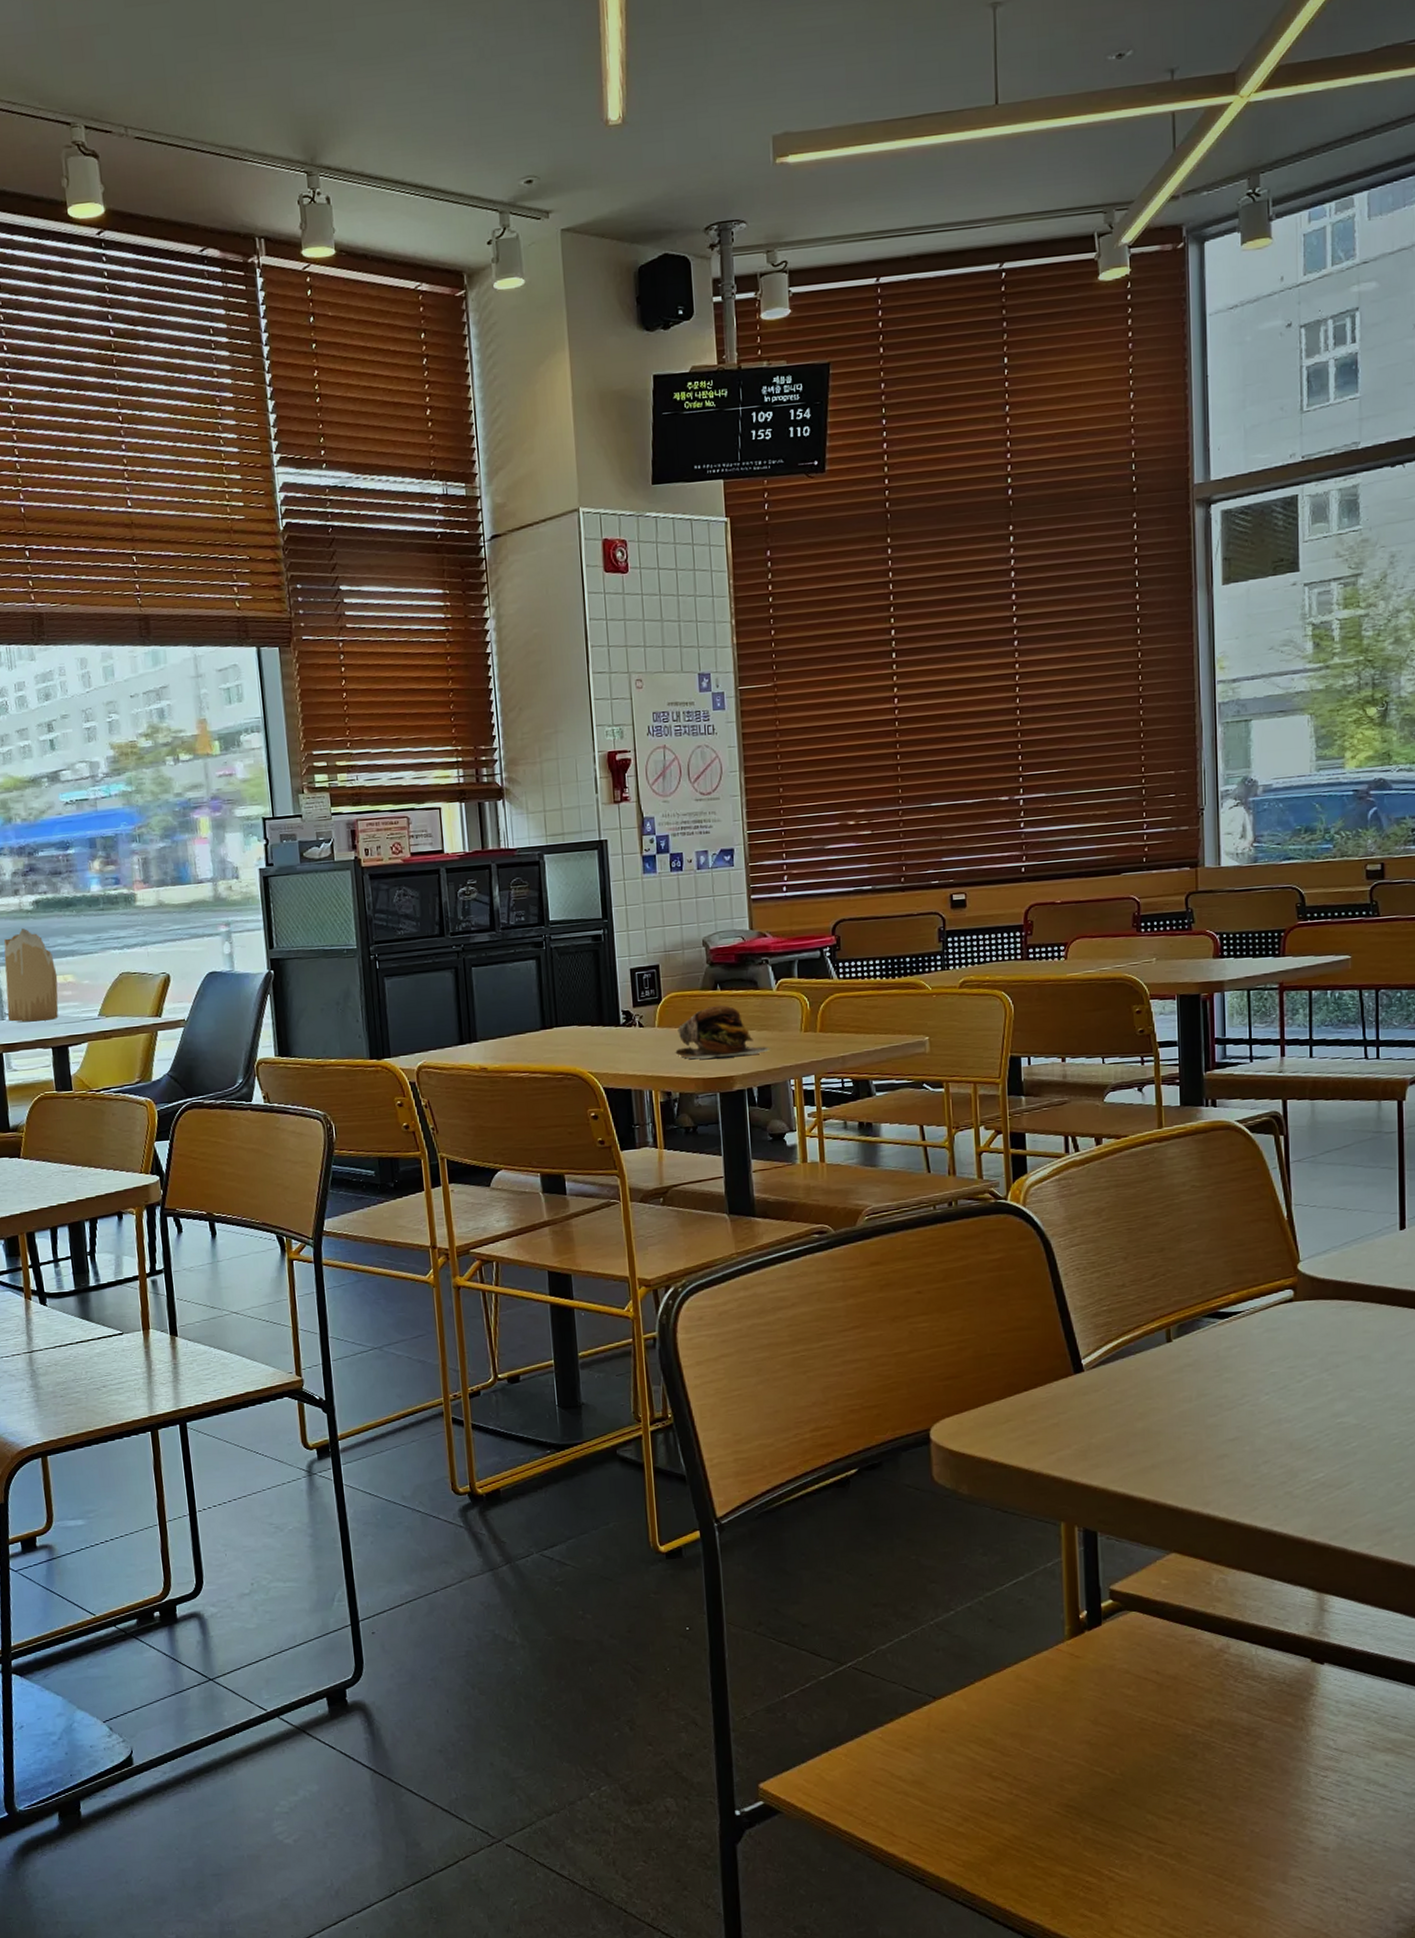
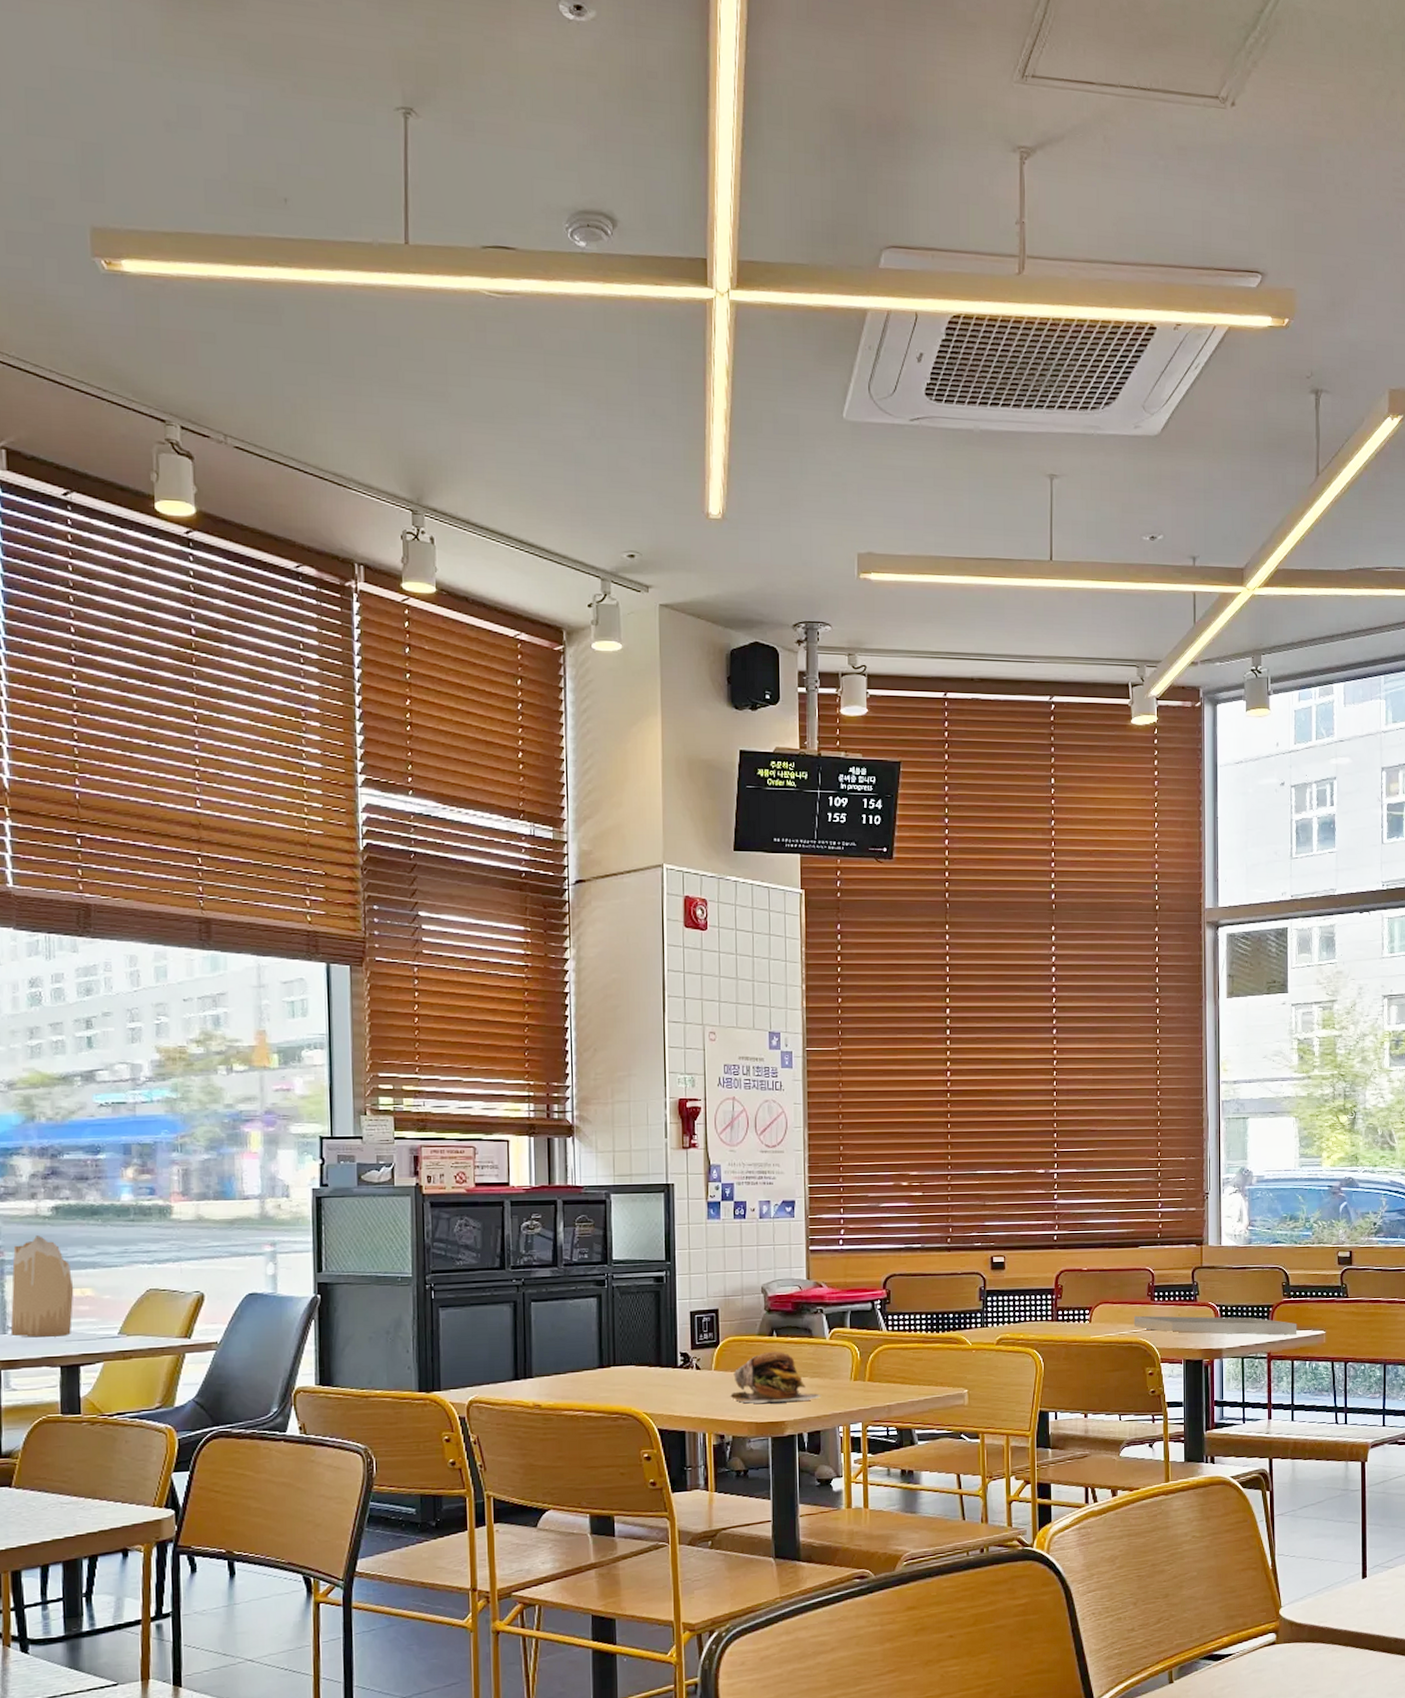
tray: none [1116,944,1316,967] -> present [1133,1315,1297,1336]

